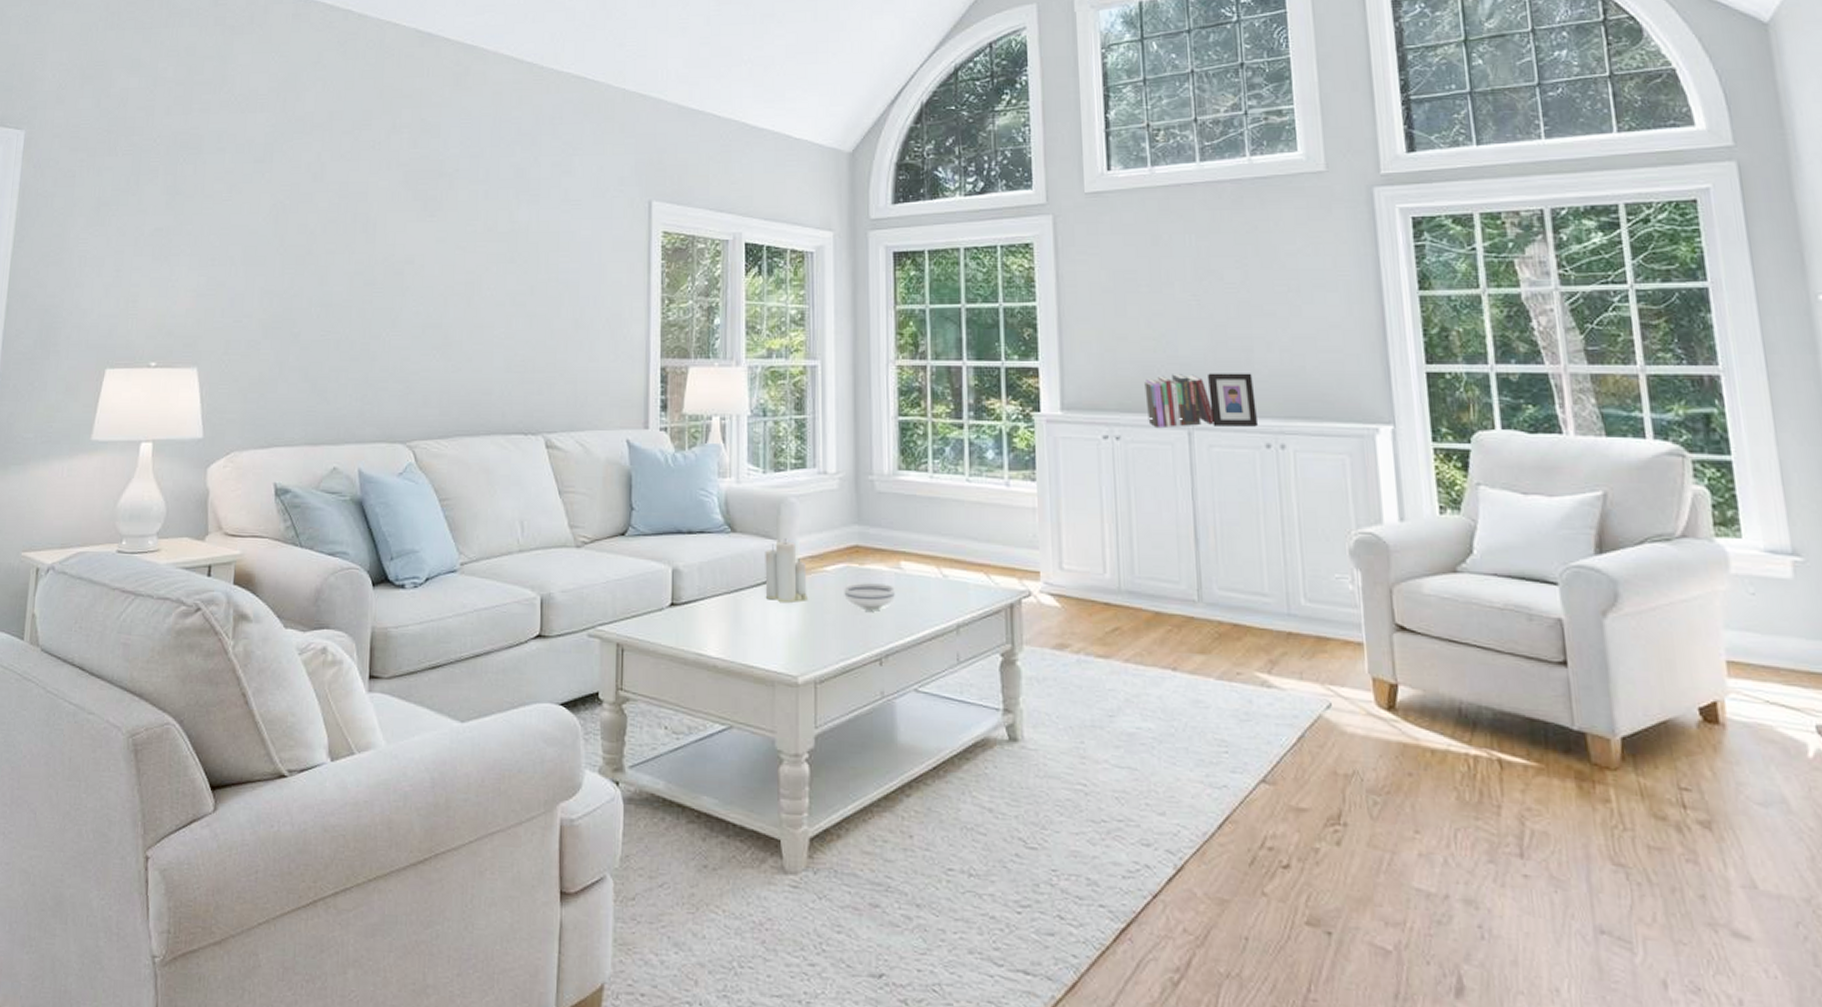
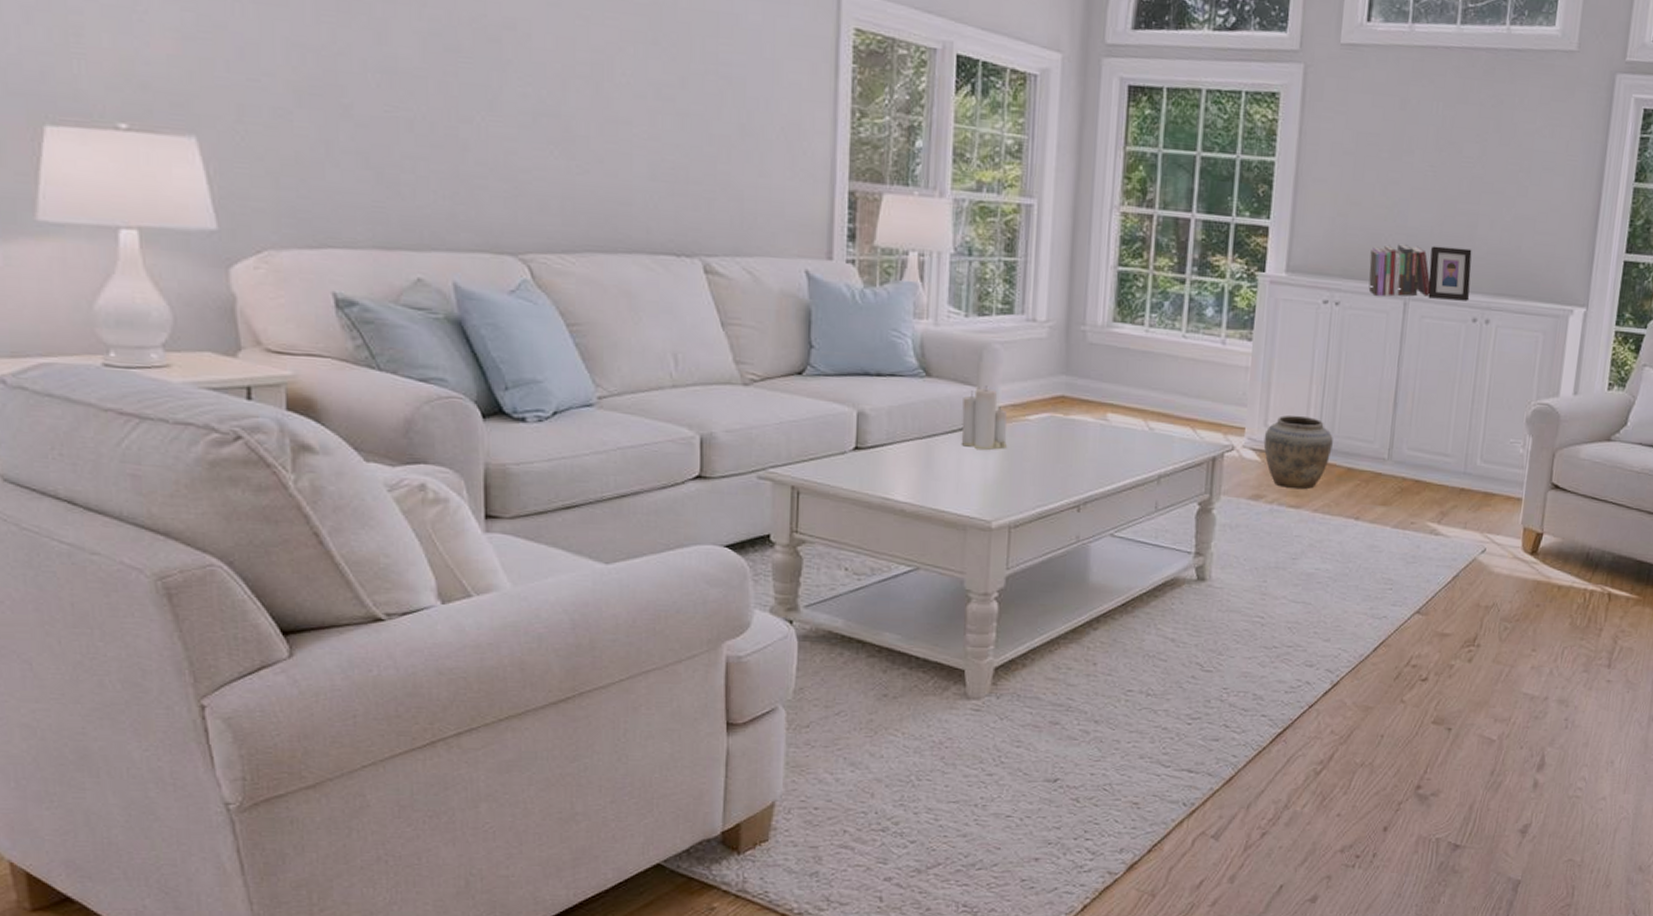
bowl: present [843,582,896,611] -> none [1044,432,1100,461]
vase: none [1060,556,1135,636] -> present [1263,415,1333,489]

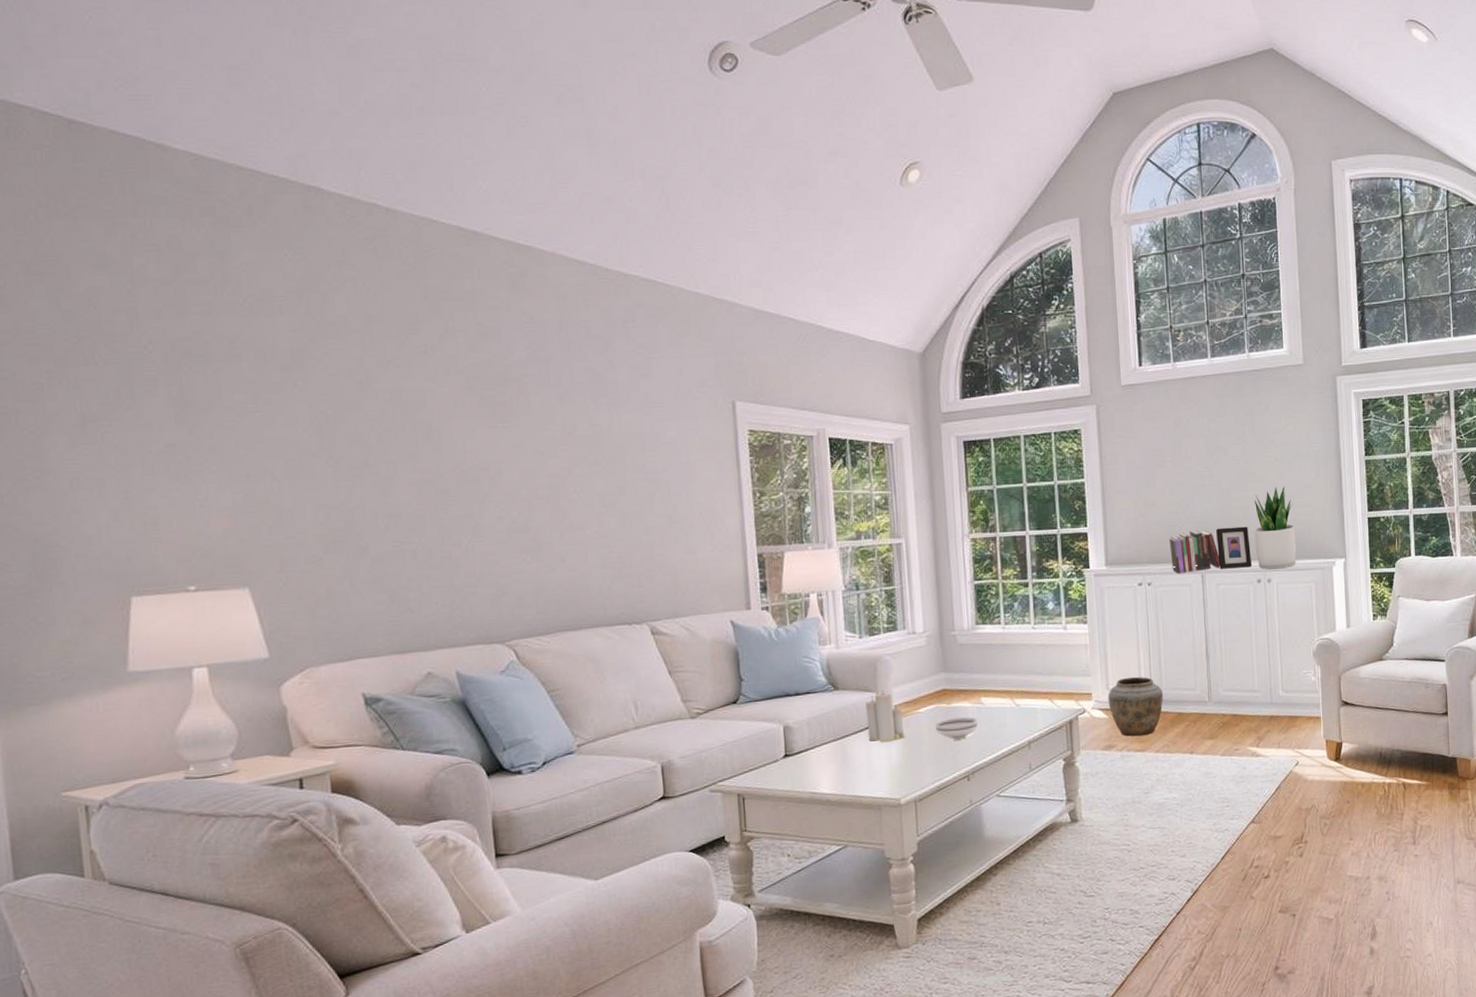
bowl: none [1044,432,1100,461] -> present [934,716,979,740]
planter: none [1476,204,1533,310] -> present [1254,486,1297,570]

